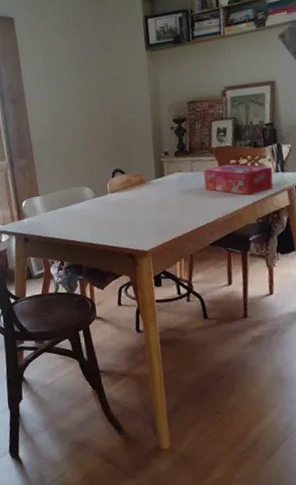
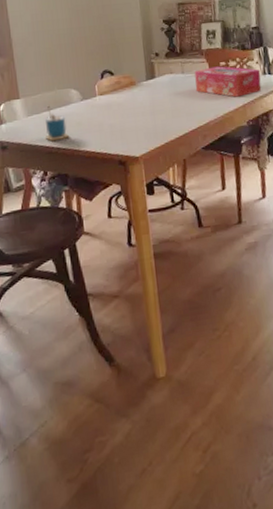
cup: none [61,202,84,235] -> present [45,105,70,142]

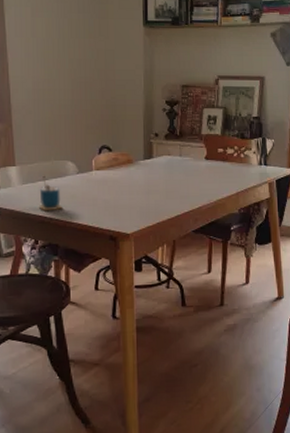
tissue box: present [194,66,262,97] -> none [191,152,257,185]

